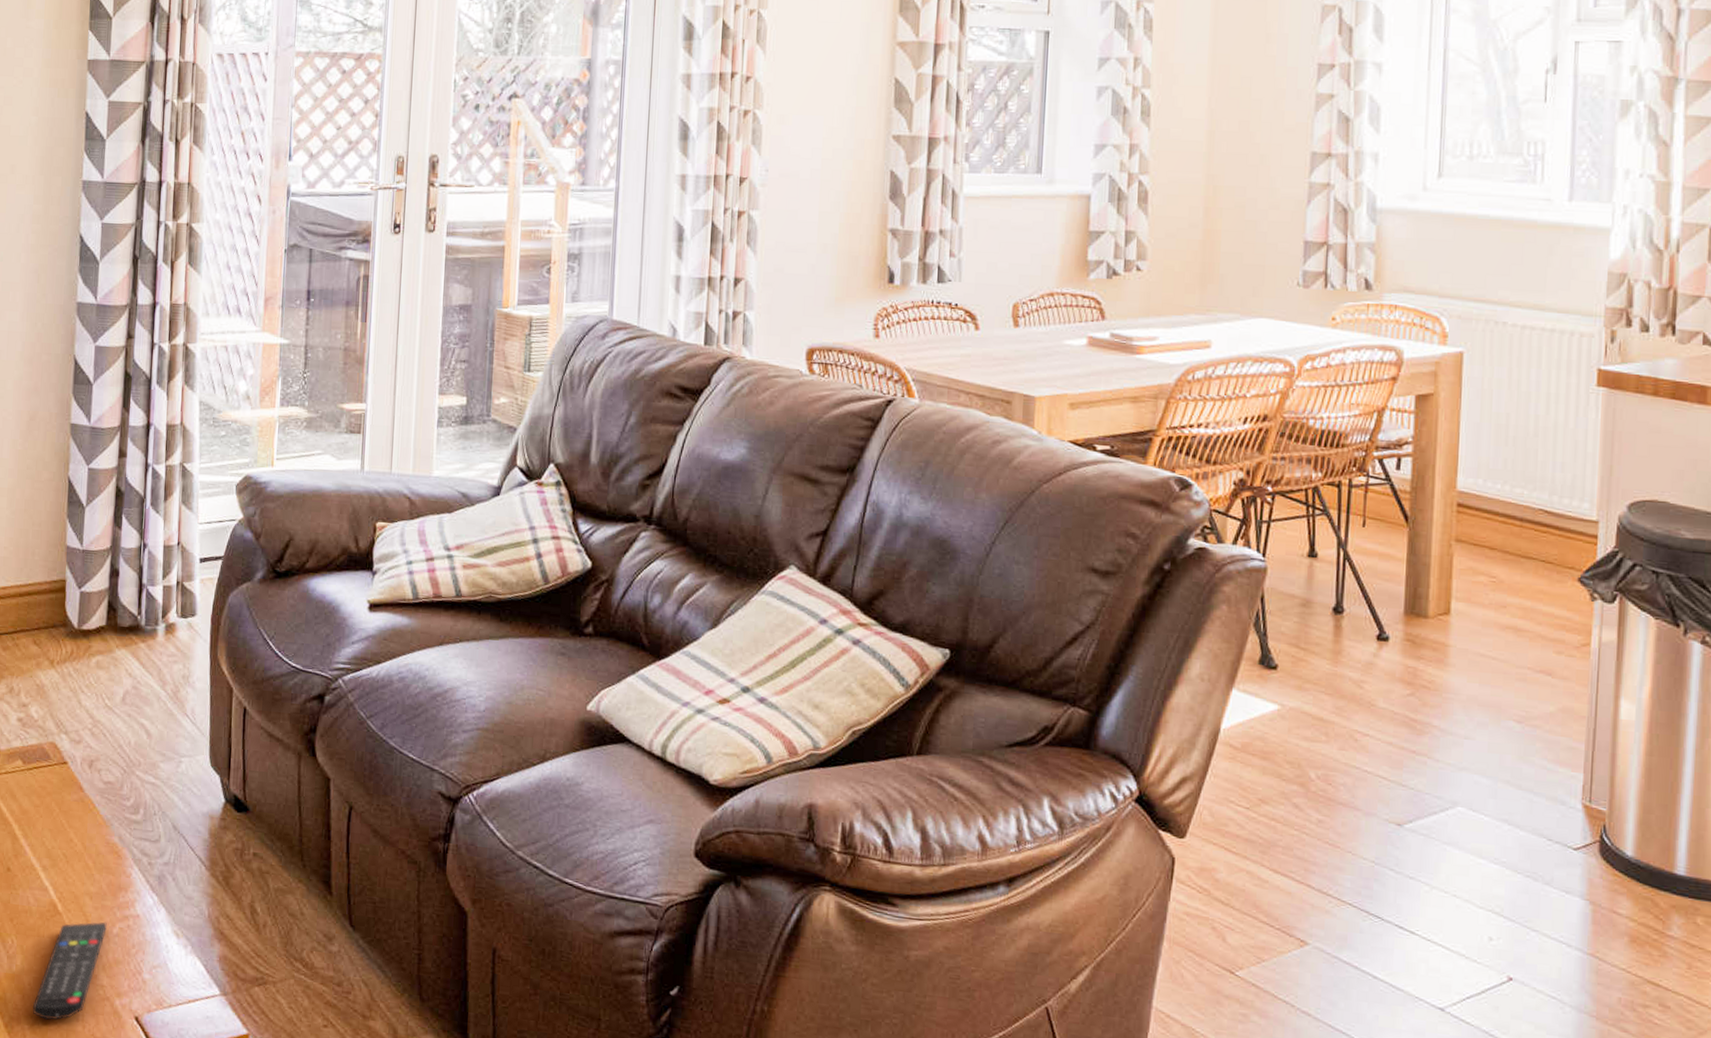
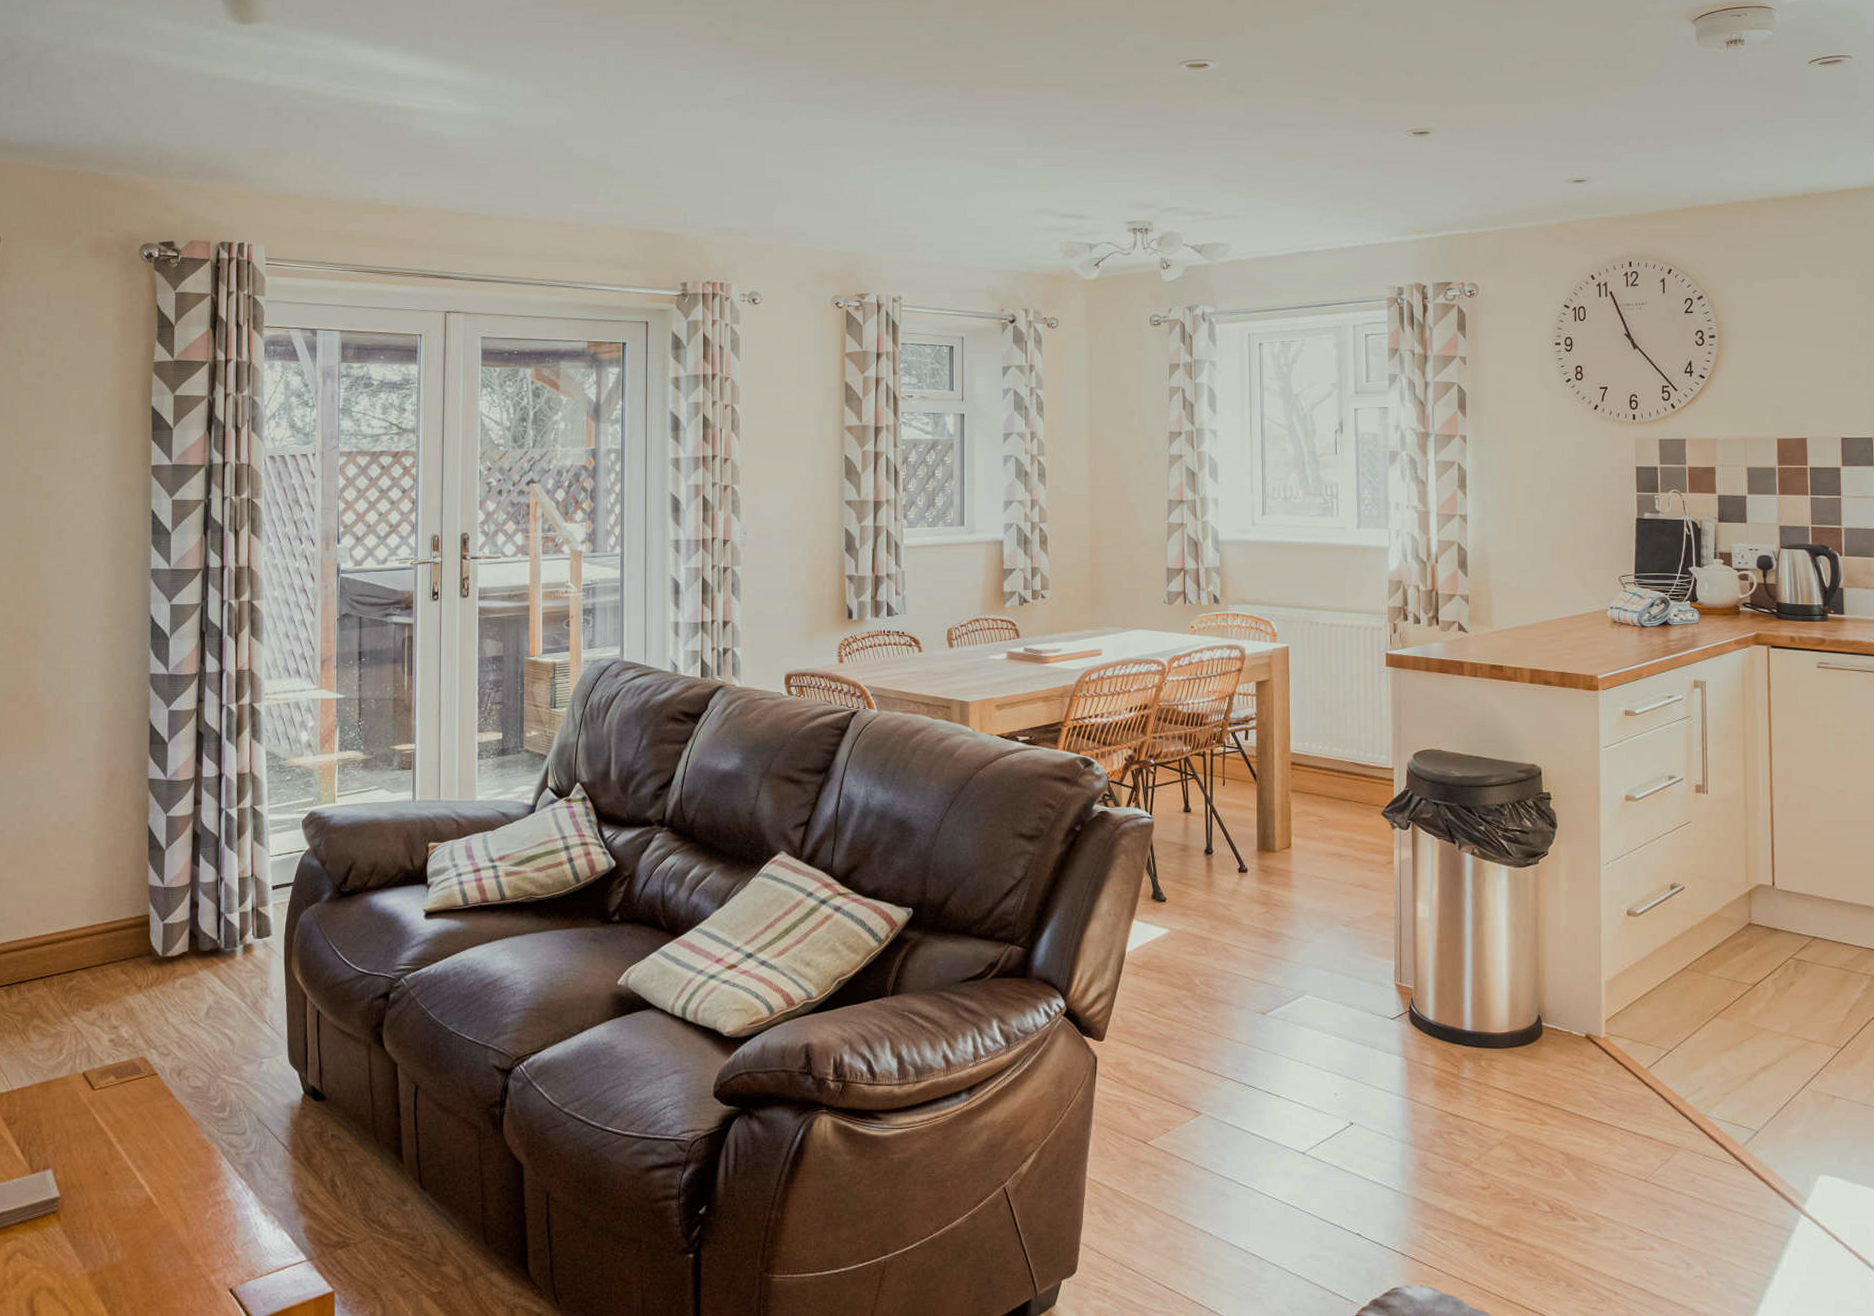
remote control: present [32,921,107,1021] -> none [133,1209,200,1301]

